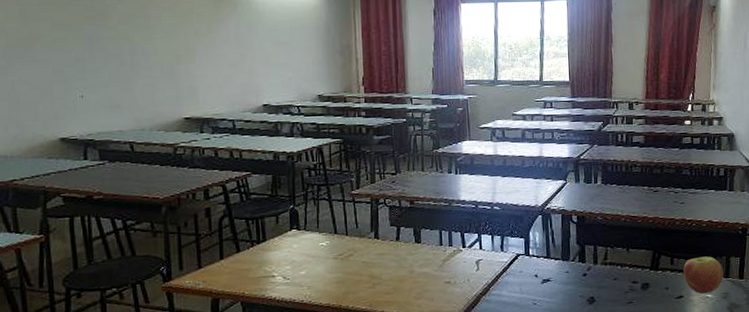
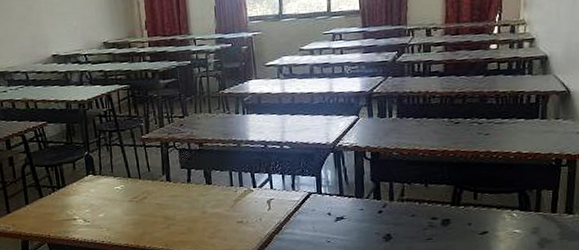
apple: present [683,256,723,294] -> none [488,189,533,230]

